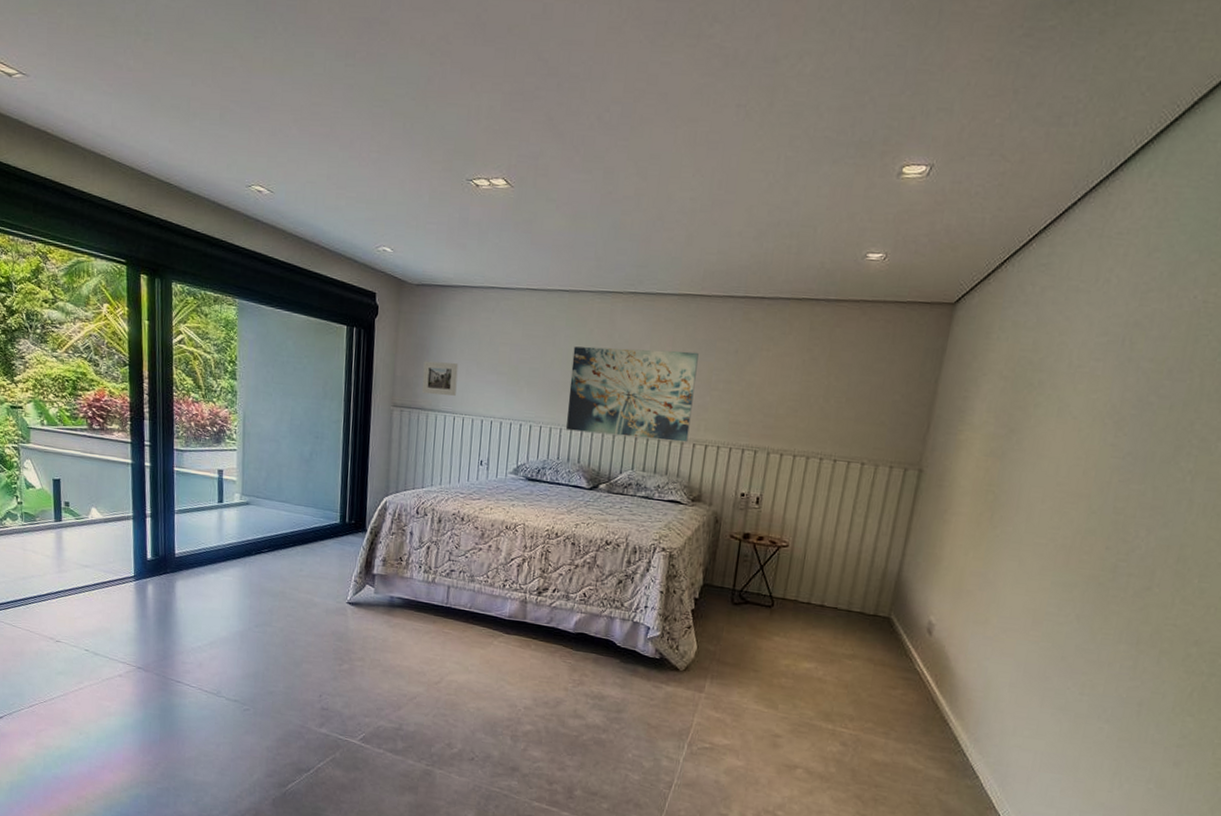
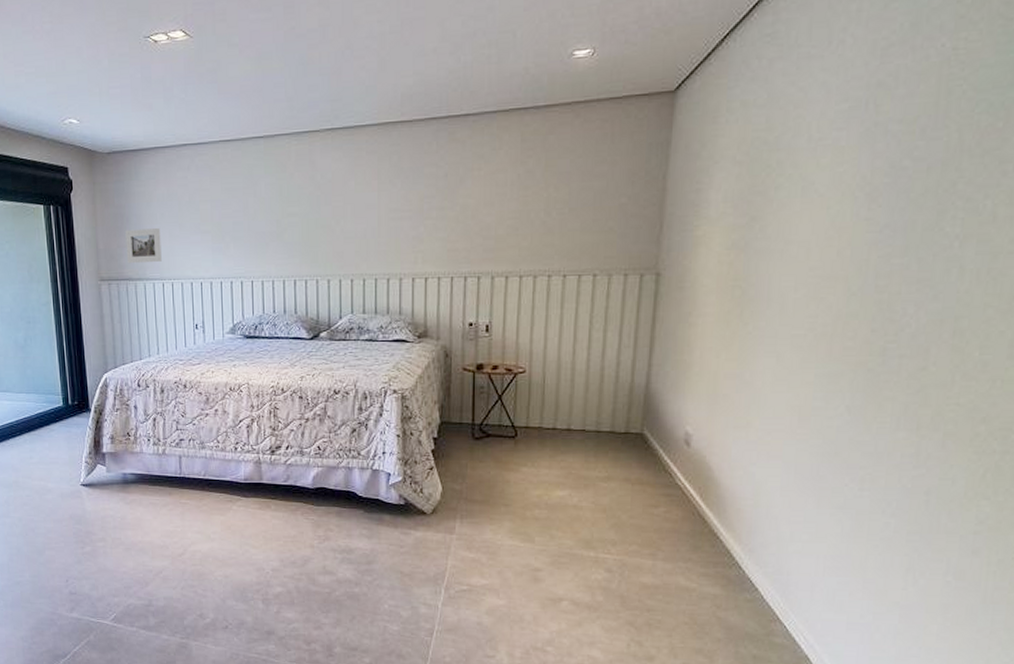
wall art: present [566,346,699,443] -> none [276,182,406,281]

